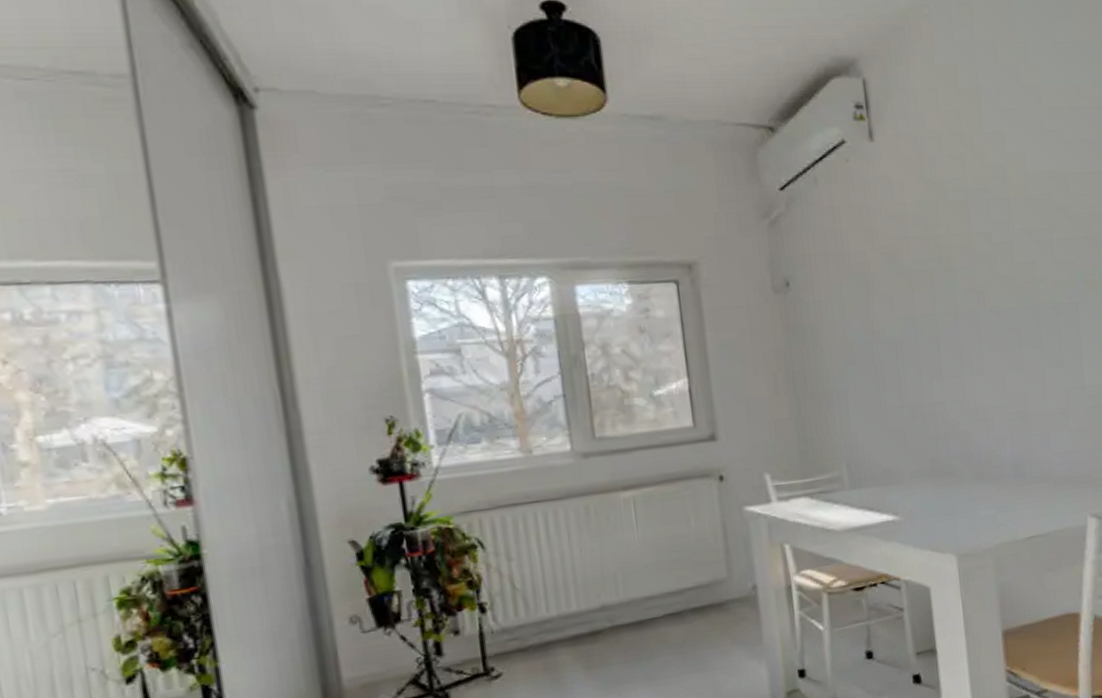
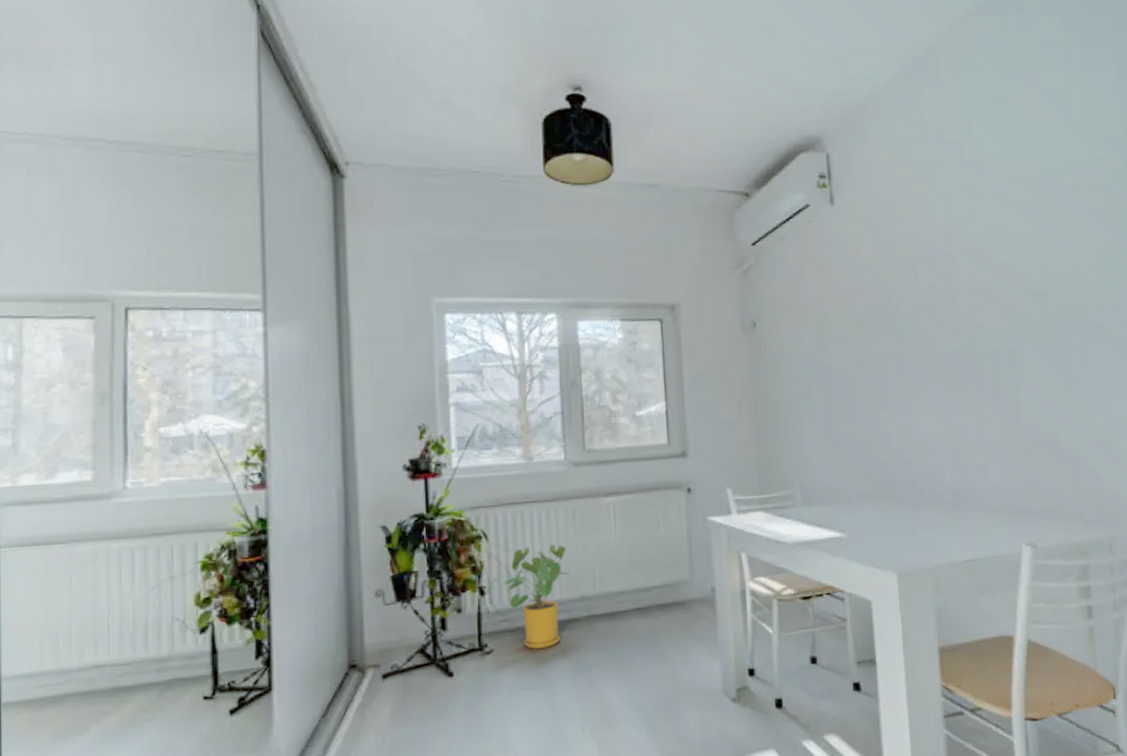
house plant: none [507,549,588,669] -> present [503,544,570,649]

